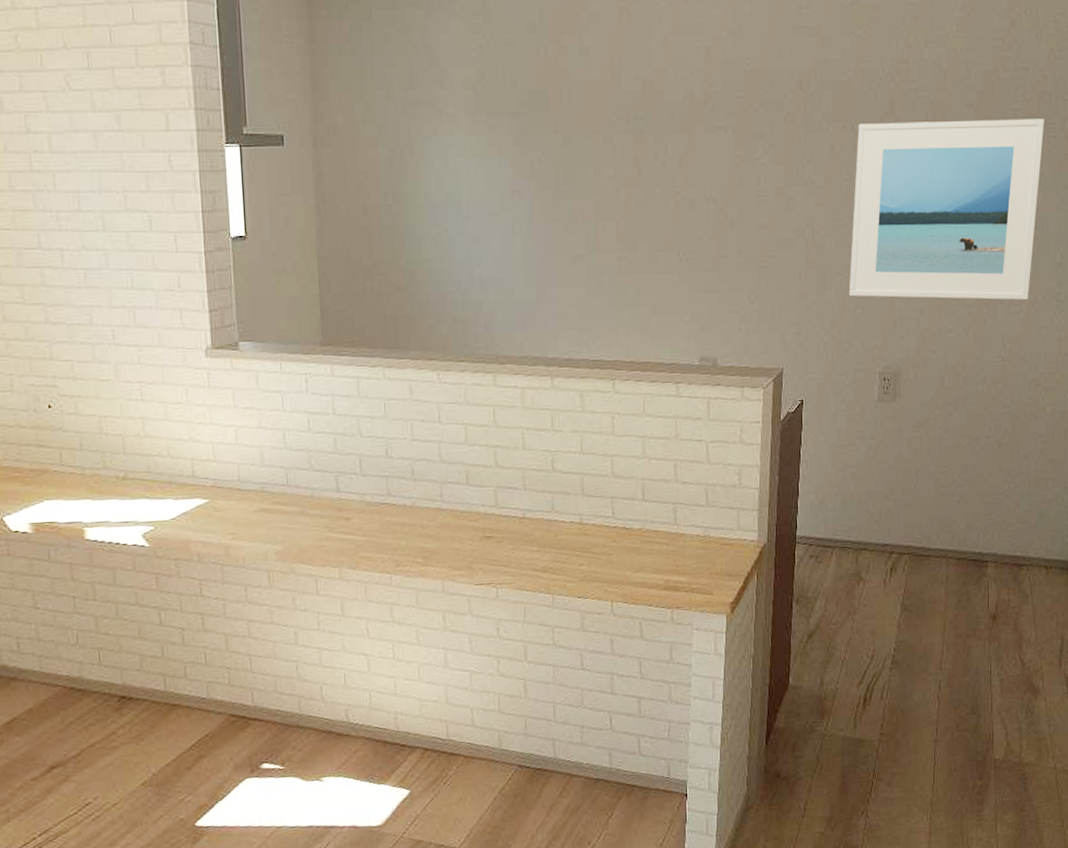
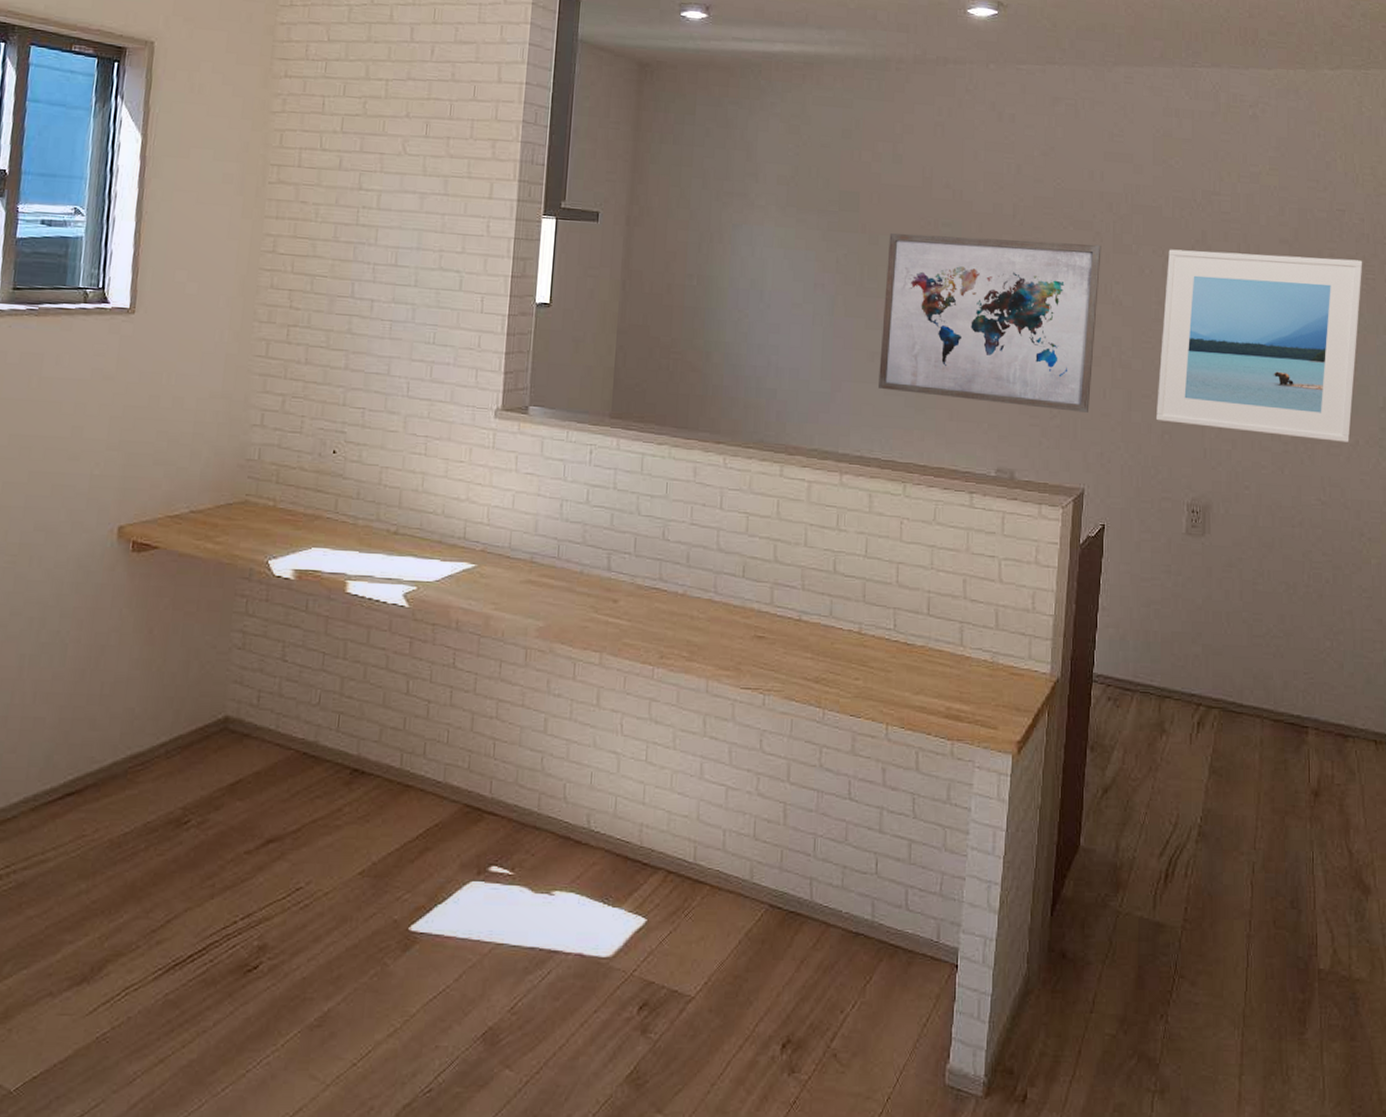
wall art: none [581,125,793,296] -> present [879,233,1101,413]

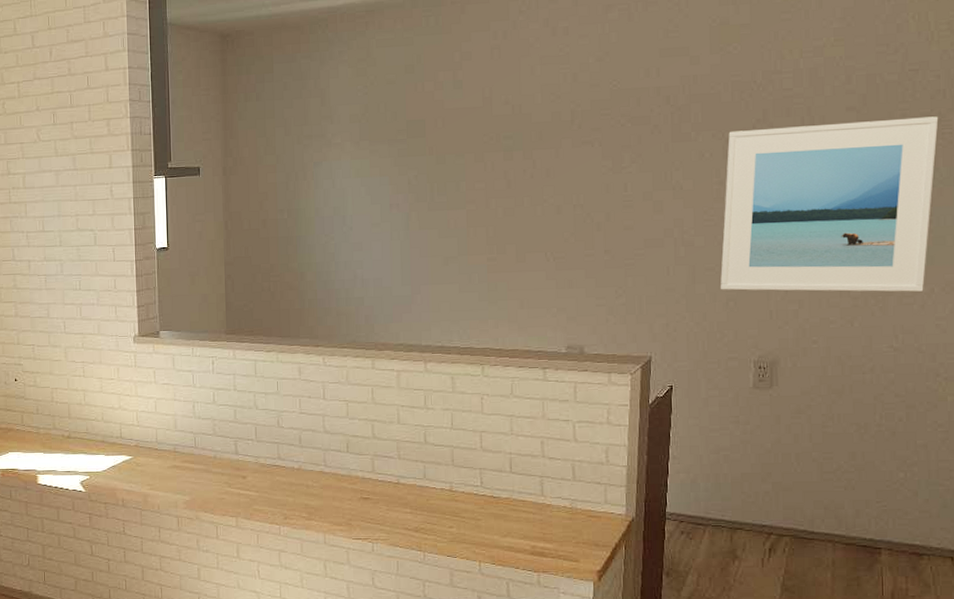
wall art: present [879,233,1101,413] -> none [453,136,660,290]

